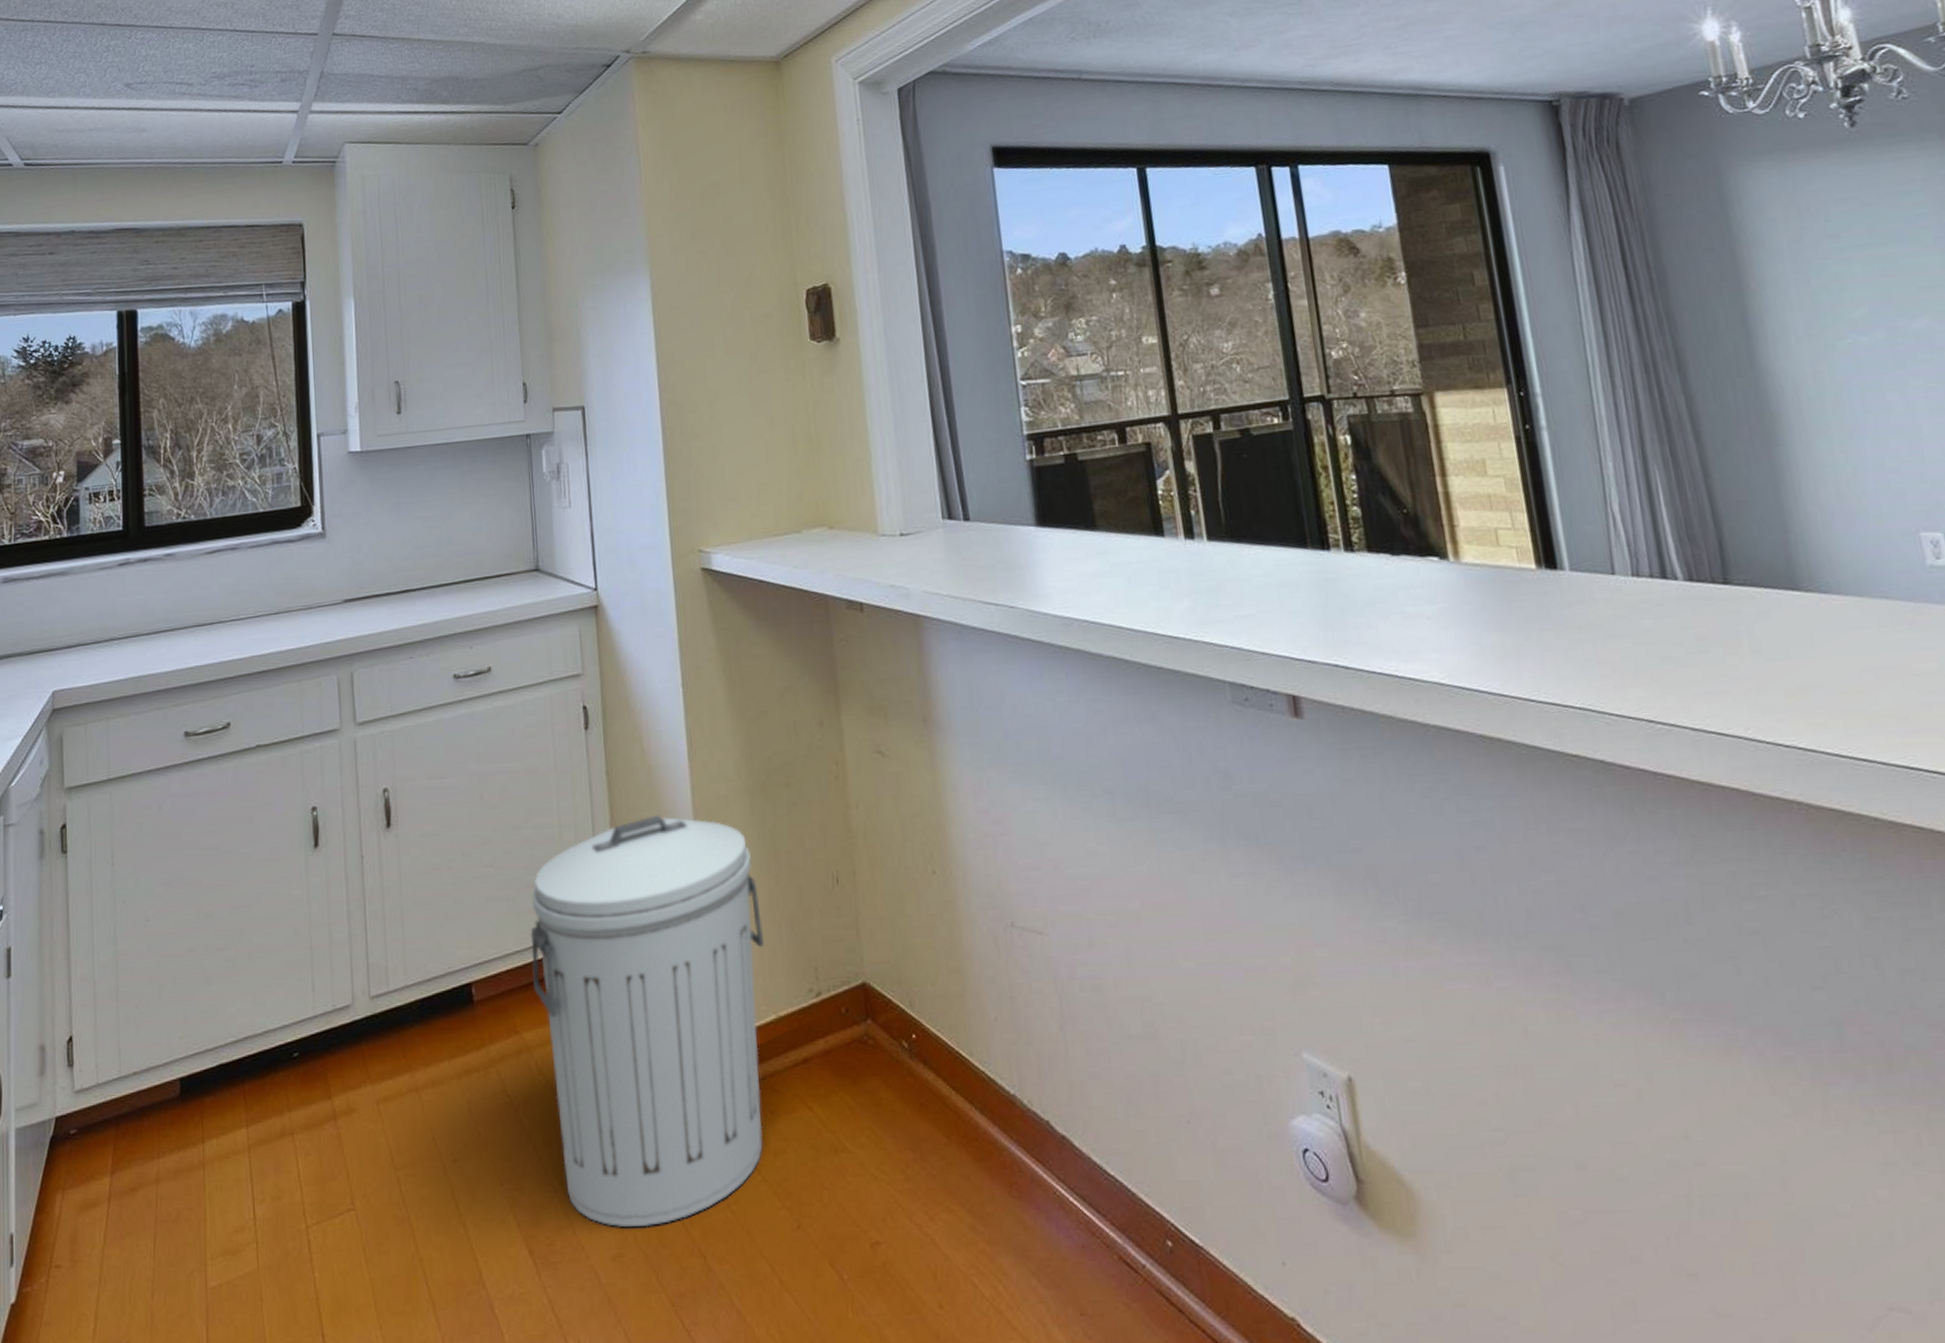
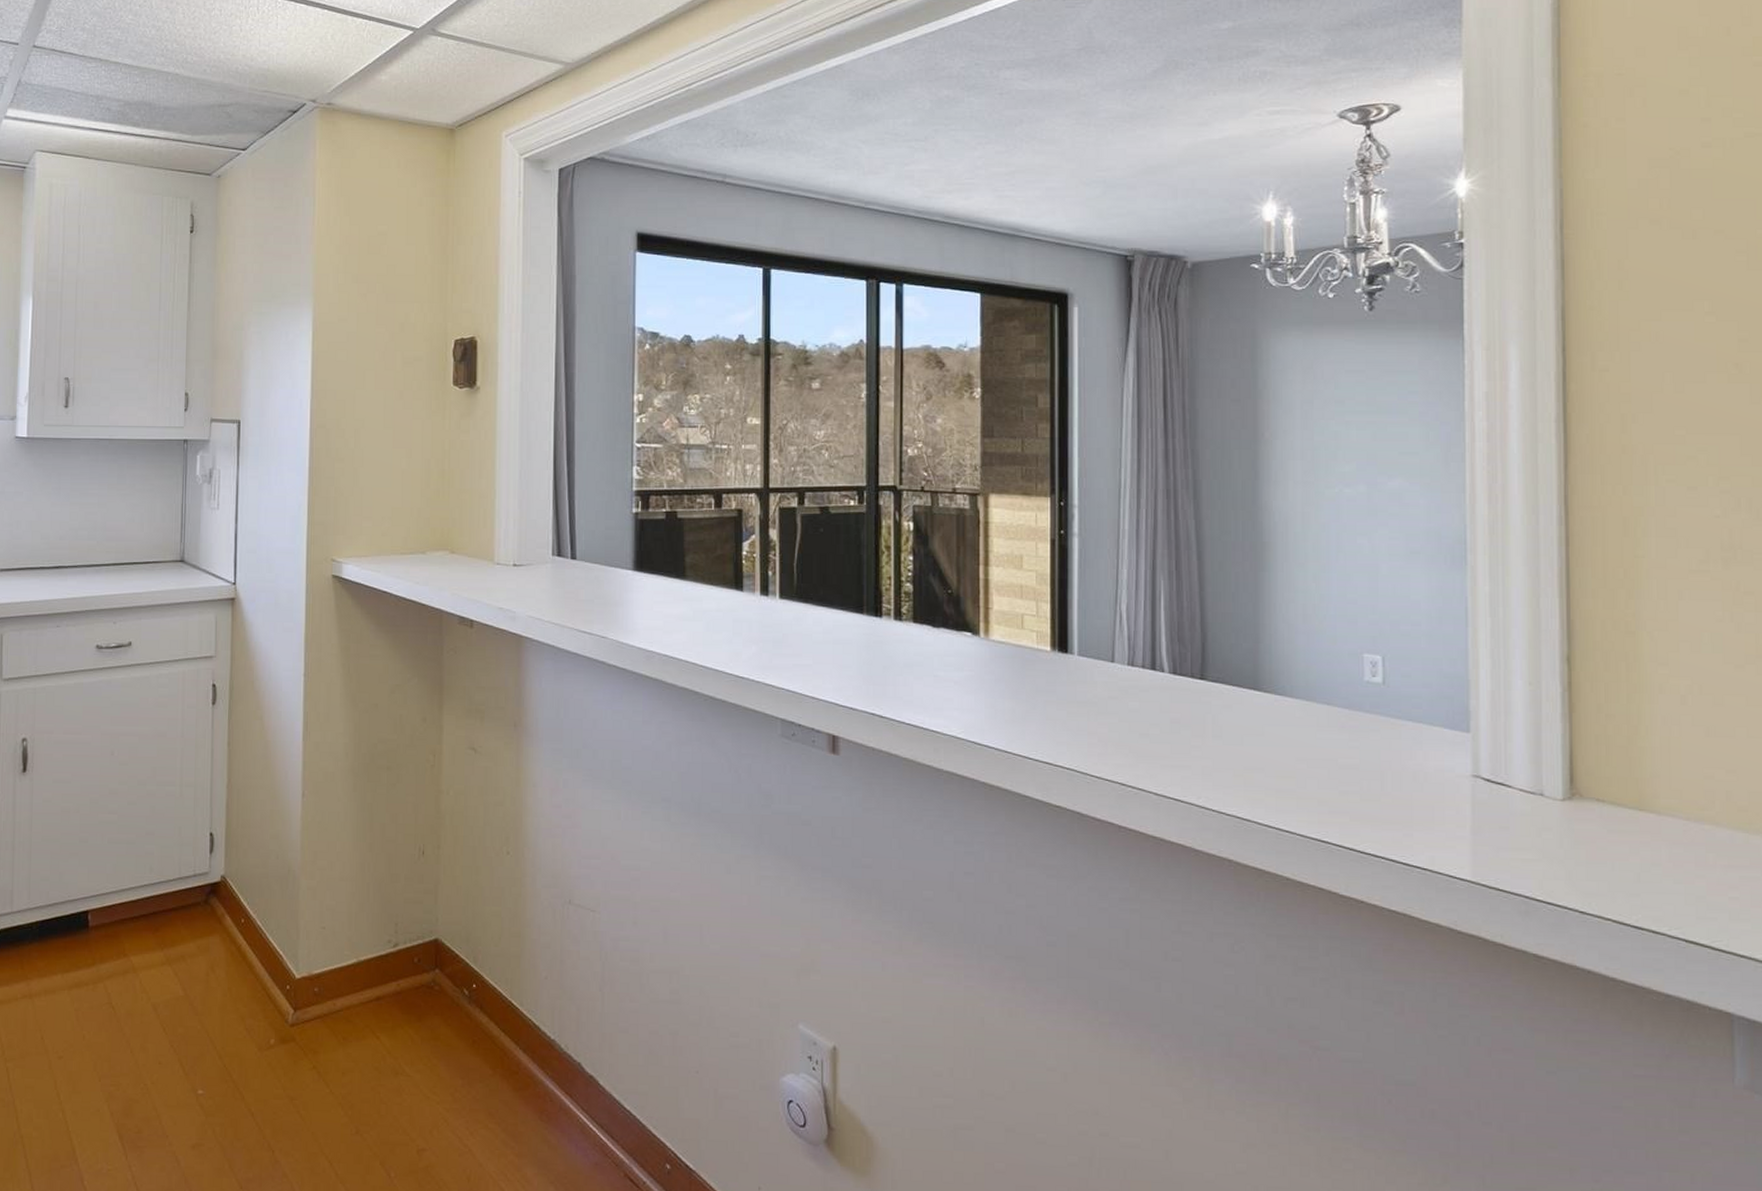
trash can: present [530,815,764,1228] -> none [143,783,354,1124]

